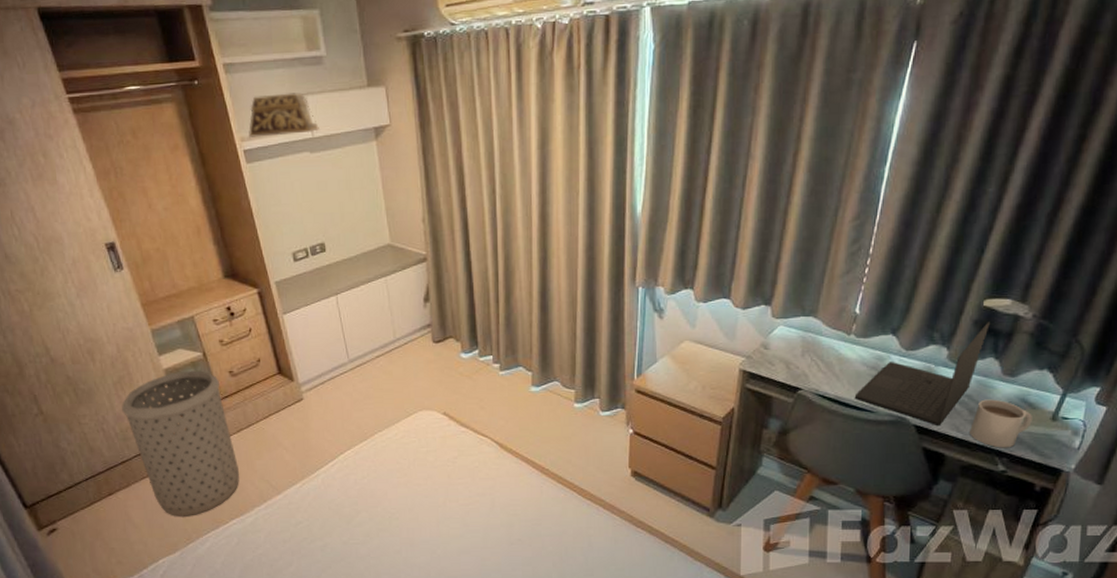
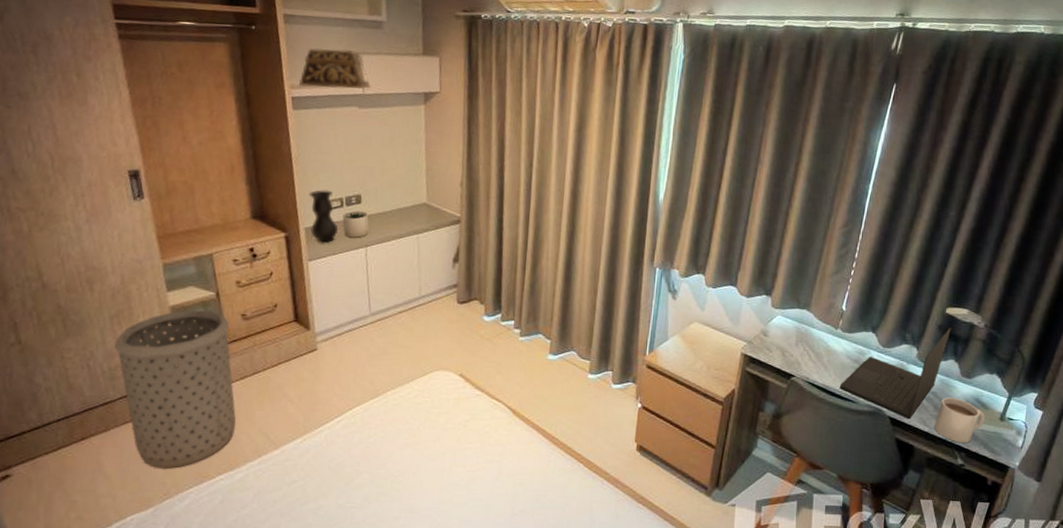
vase: none [274,242,308,295] -> present [308,190,339,244]
planter: none [309,259,337,287] -> present [342,210,370,238]

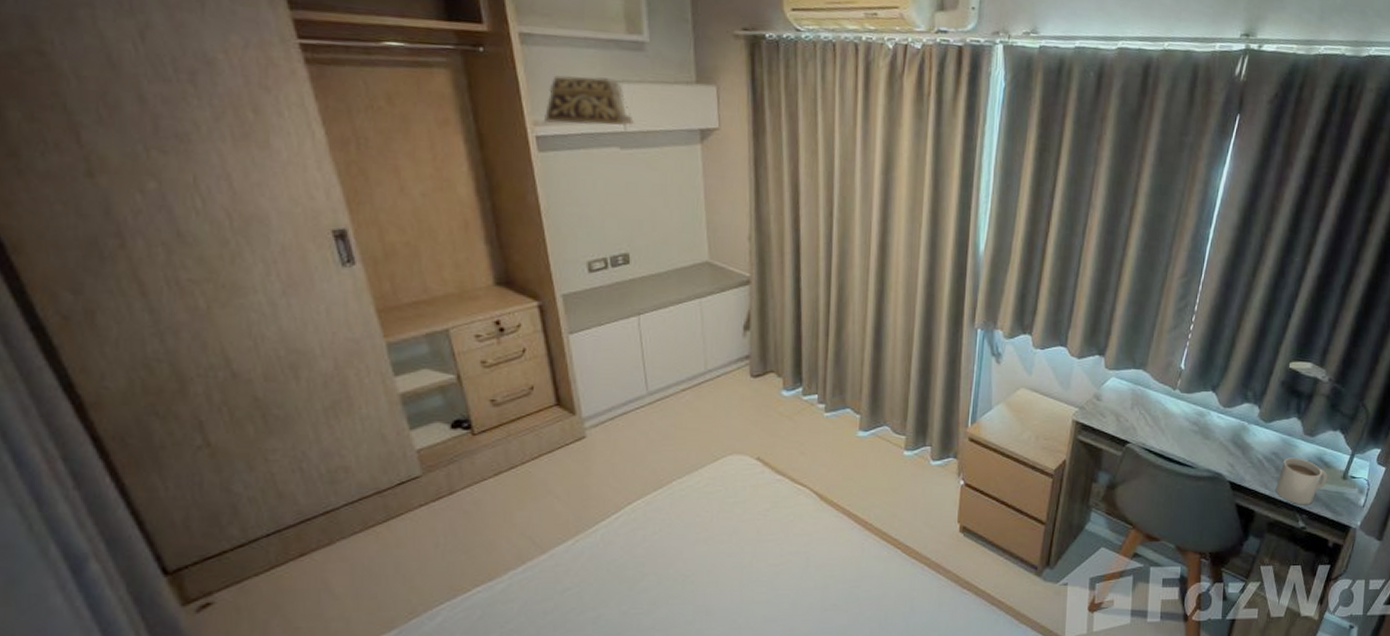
laundry basket: present [114,310,237,469] -> none [333,397,493,584]
vase: present [308,190,339,244] -> none [564,248,604,313]
planter: present [342,210,370,238] -> none [607,272,641,305]
laptop: present [839,327,951,418] -> none [1177,383,1294,482]

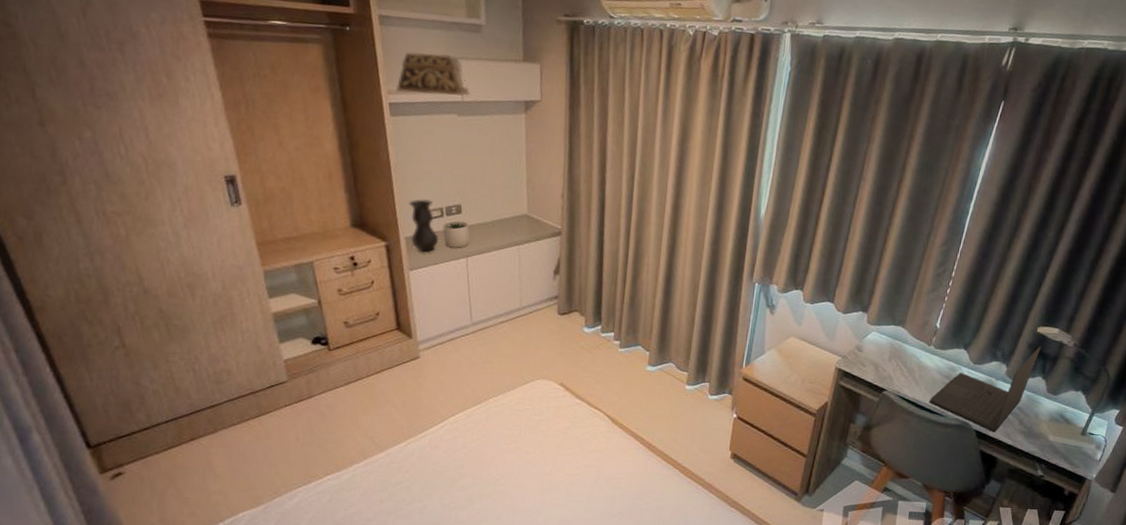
vase: none [564,248,604,313] -> present [408,199,439,253]
planter: none [607,272,641,305] -> present [442,220,470,248]
laptop: none [1177,383,1294,482] -> present [929,346,1041,432]
mug: present [1276,457,1327,505] -> none [1018,412,1067,456]

